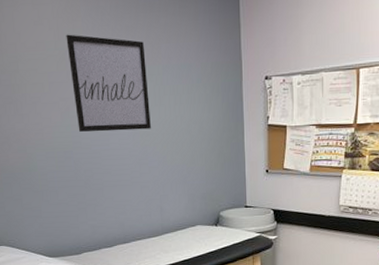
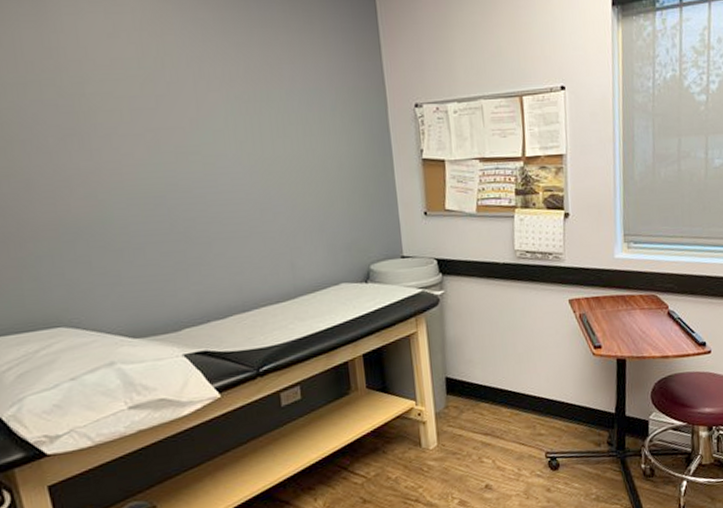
wall art: present [66,34,151,132] -> none [153,50,274,171]

